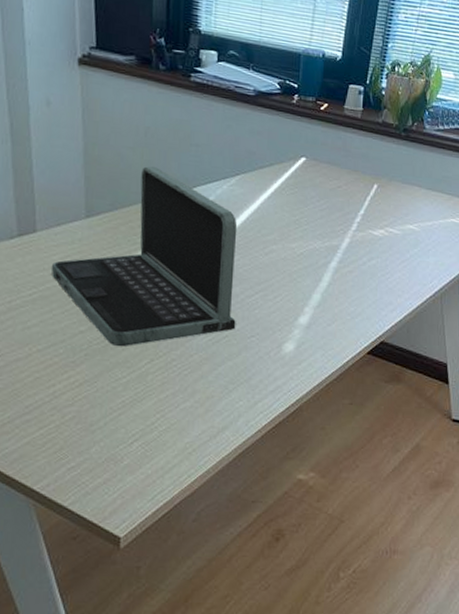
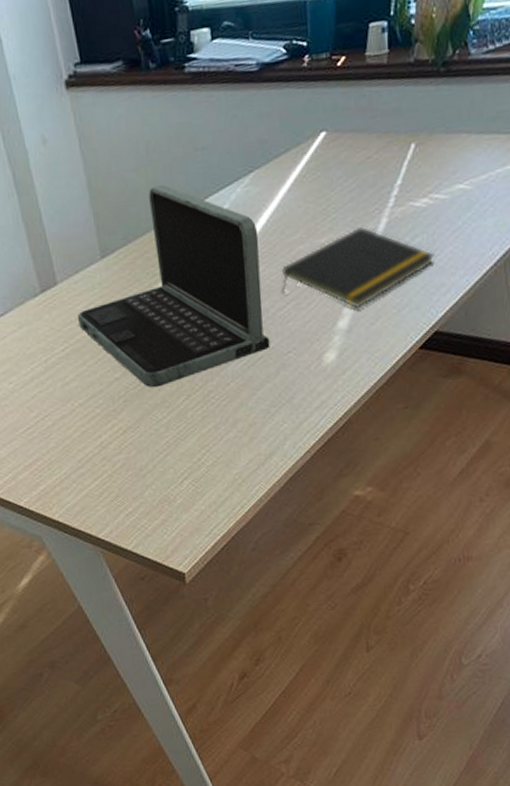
notepad: none [251,240,386,310] -> present [281,226,434,309]

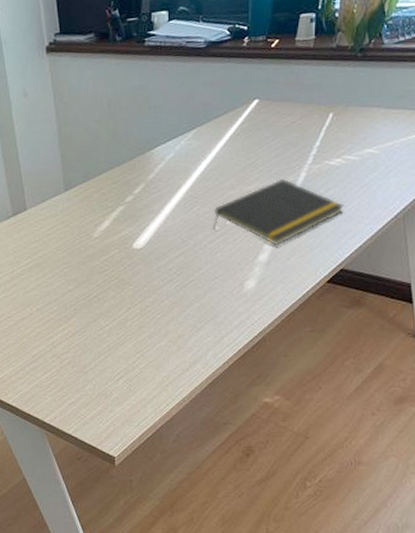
laptop: present [77,185,270,388] -> none [41,135,200,300]

